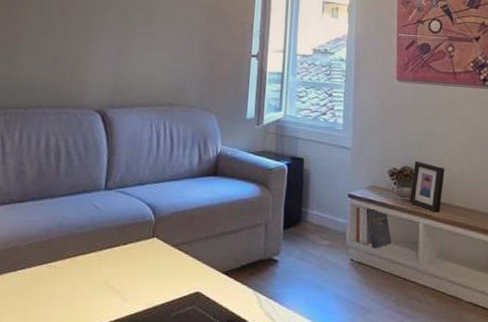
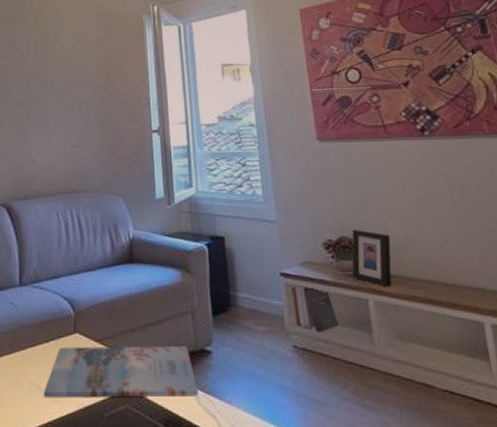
magazine: none [114,250,262,301] -> present [43,346,199,397]

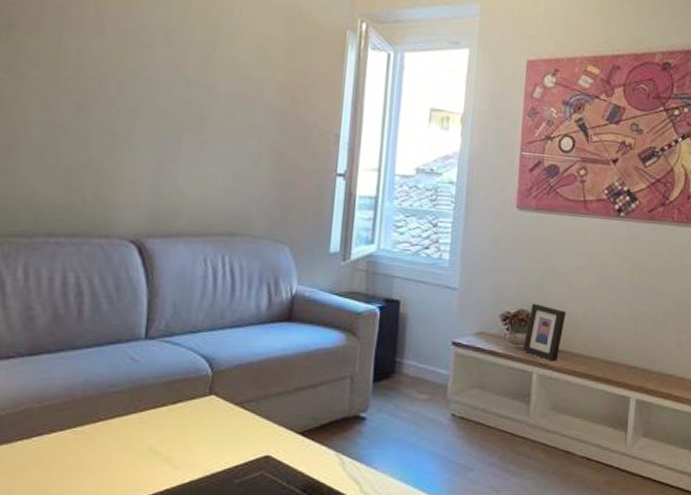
magazine: present [43,346,199,397] -> none [162,410,346,463]
books: present [292,283,340,332] -> none [458,353,501,402]

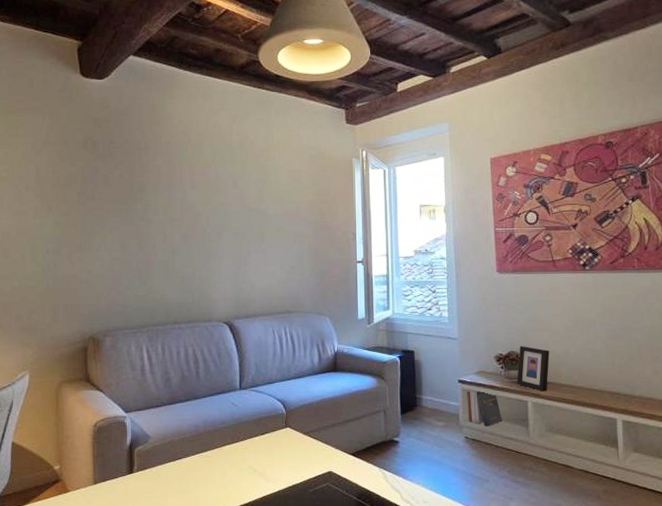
books: none [458,353,501,402] -> present [467,388,503,427]

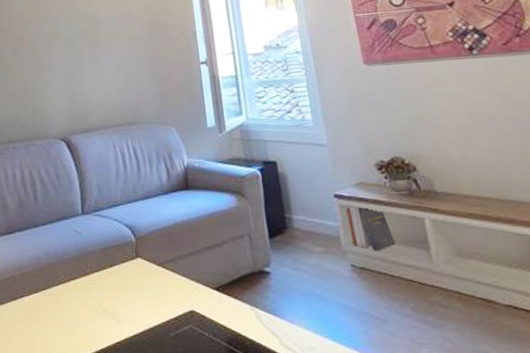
picture frame: present [517,345,550,391] -> none [404,149,447,205]

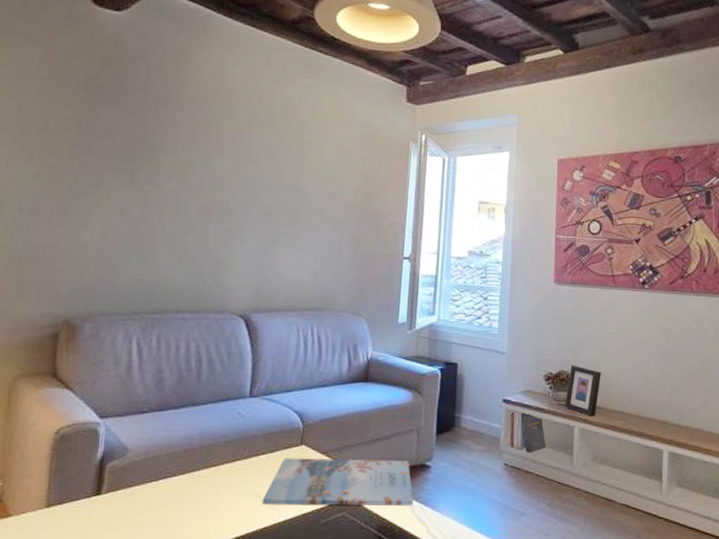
magazine: none [110,268,260,318] -> present [262,458,414,506]
picture frame: none [404,149,447,205] -> present [565,365,601,417]

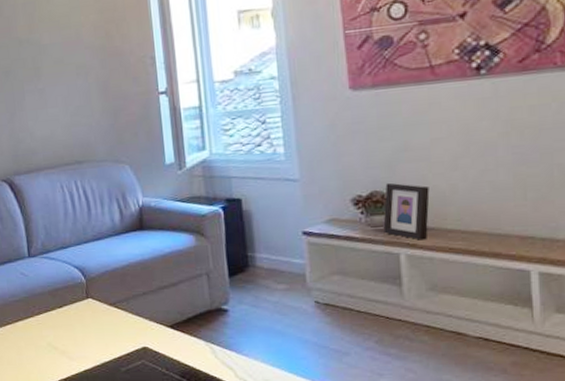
magazine: present [262,458,414,506] -> none [60,306,216,355]
books: present [509,409,547,453] -> none [315,241,366,288]

